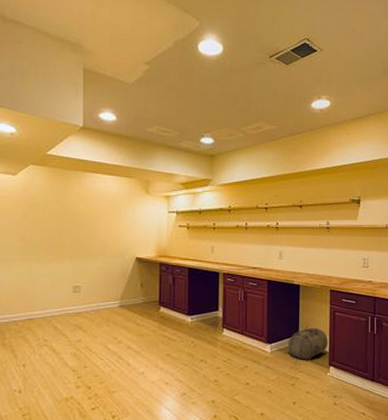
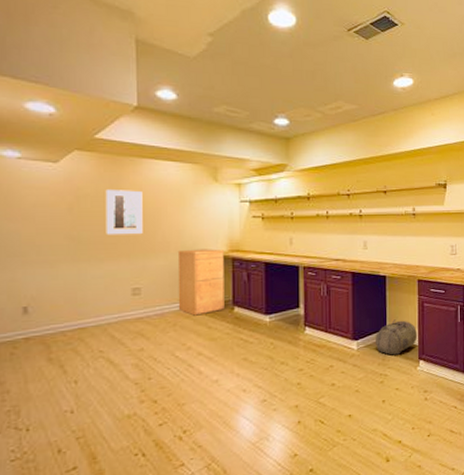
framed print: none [53,199,85,239] -> present [105,190,143,235]
filing cabinet: none [111,254,154,313] -> present [177,249,225,316]

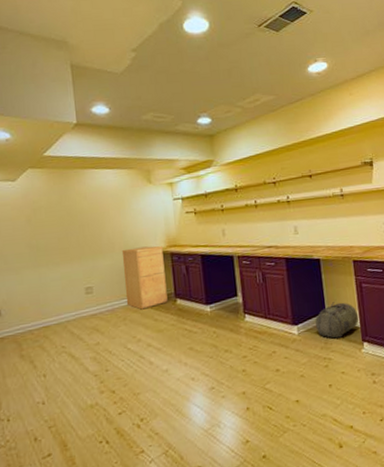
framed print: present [105,190,143,235] -> none [56,198,90,241]

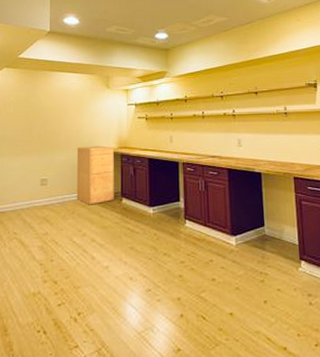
backpack: present [315,302,359,339] -> none [254,216,297,254]

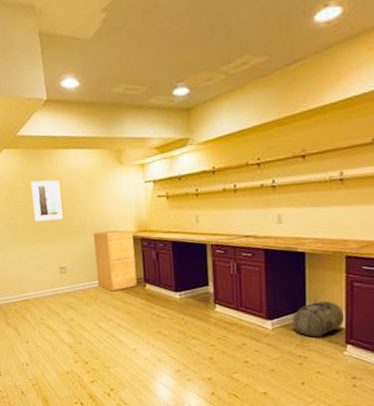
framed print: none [23,97,51,135] -> present [30,180,63,222]
backpack: none [254,216,297,254] -> present [293,300,345,337]

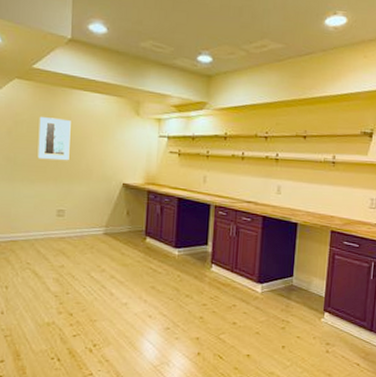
filing cabinet: present [92,230,137,292] -> none [96,178,142,242]
backpack: present [293,300,345,337] -> none [280,268,326,304]

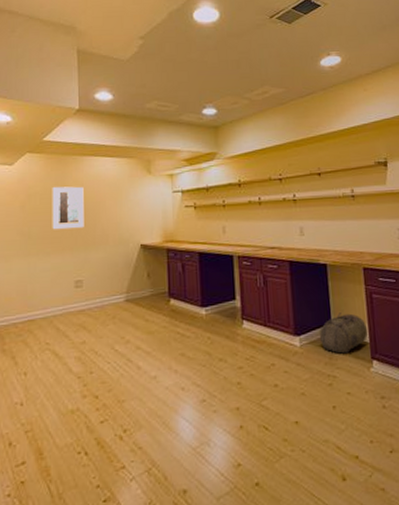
backpack: none [280,268,326,304] -> present [320,312,368,354]

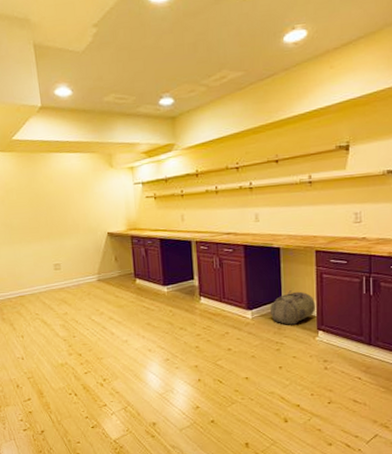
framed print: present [52,186,84,230] -> none [25,181,57,221]

